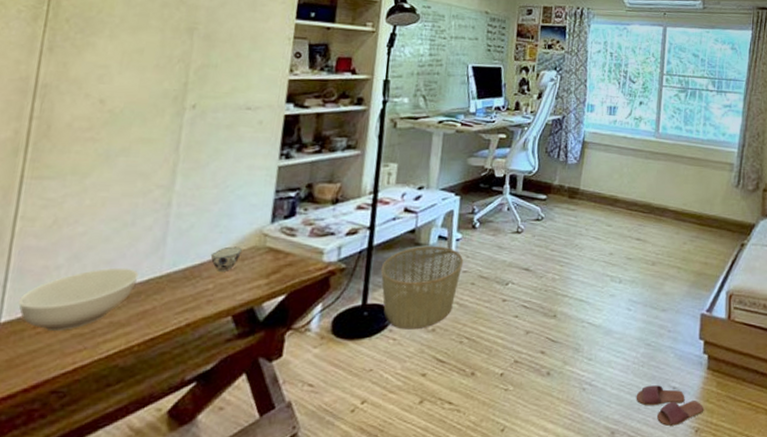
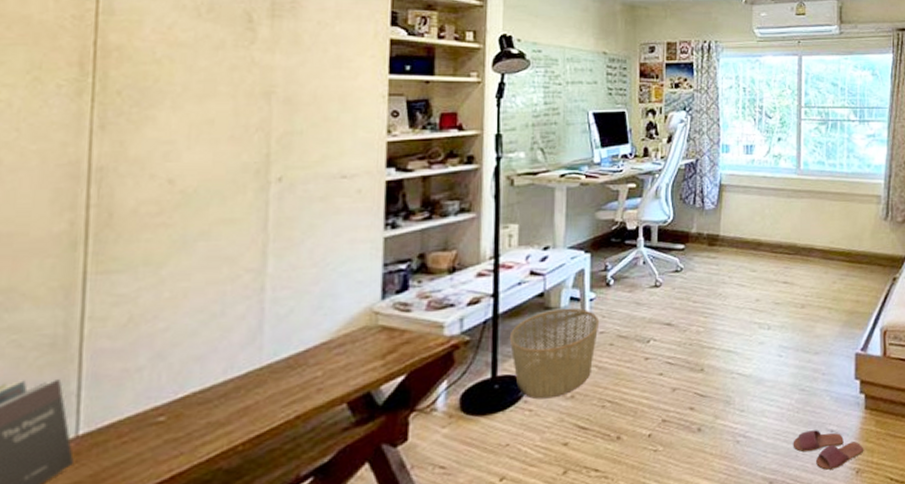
bowl: present [18,267,139,331] -> none [97,362,235,438]
teacup: present [210,246,242,271] -> none [316,328,351,357]

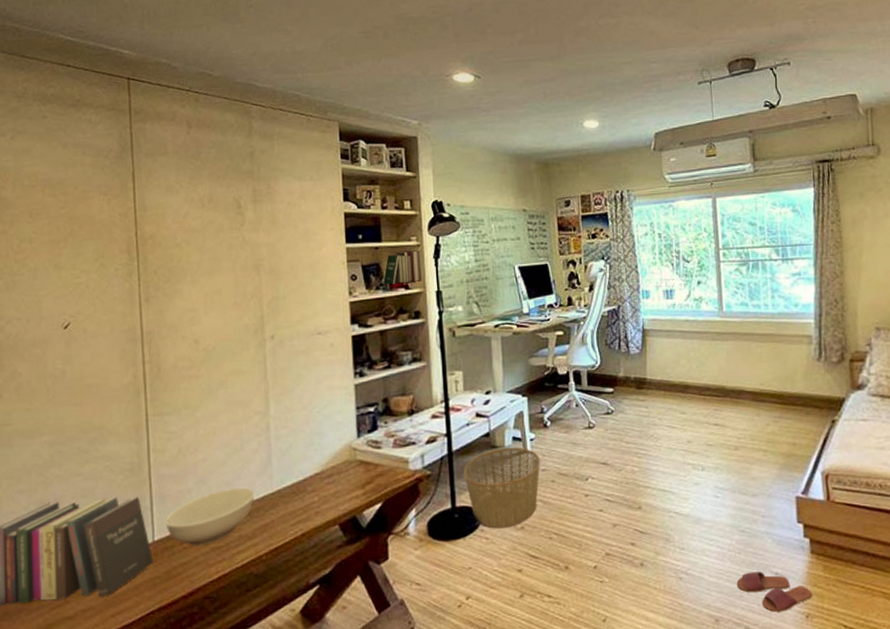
bowl: none [97,362,235,438] -> present [165,487,255,545]
books: none [432,87,480,125] -> present [383,250,422,285]

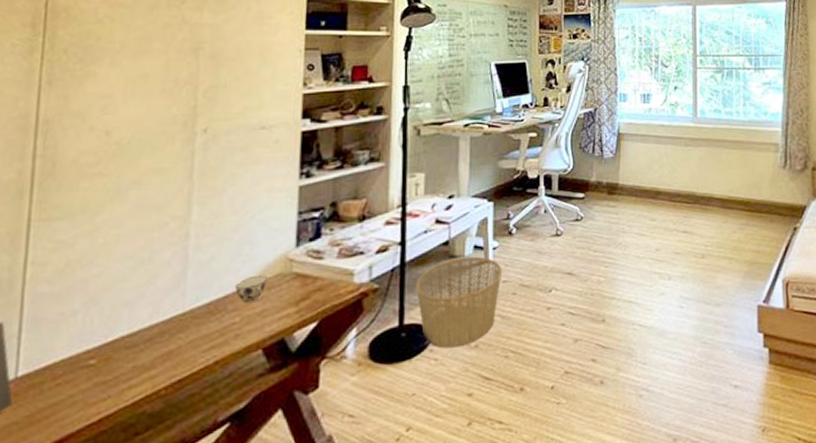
bowl: present [165,487,255,545] -> none [35,307,161,381]
teacup: none [311,462,337,485] -> present [234,275,267,303]
books: present [383,250,422,285] -> none [345,41,389,78]
slippers: present [736,571,812,612] -> none [696,385,769,427]

